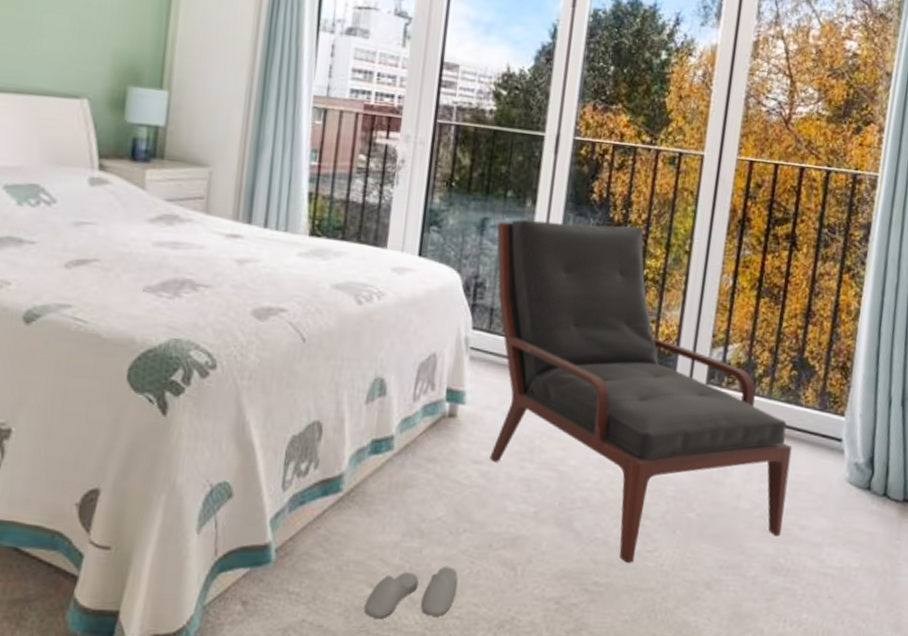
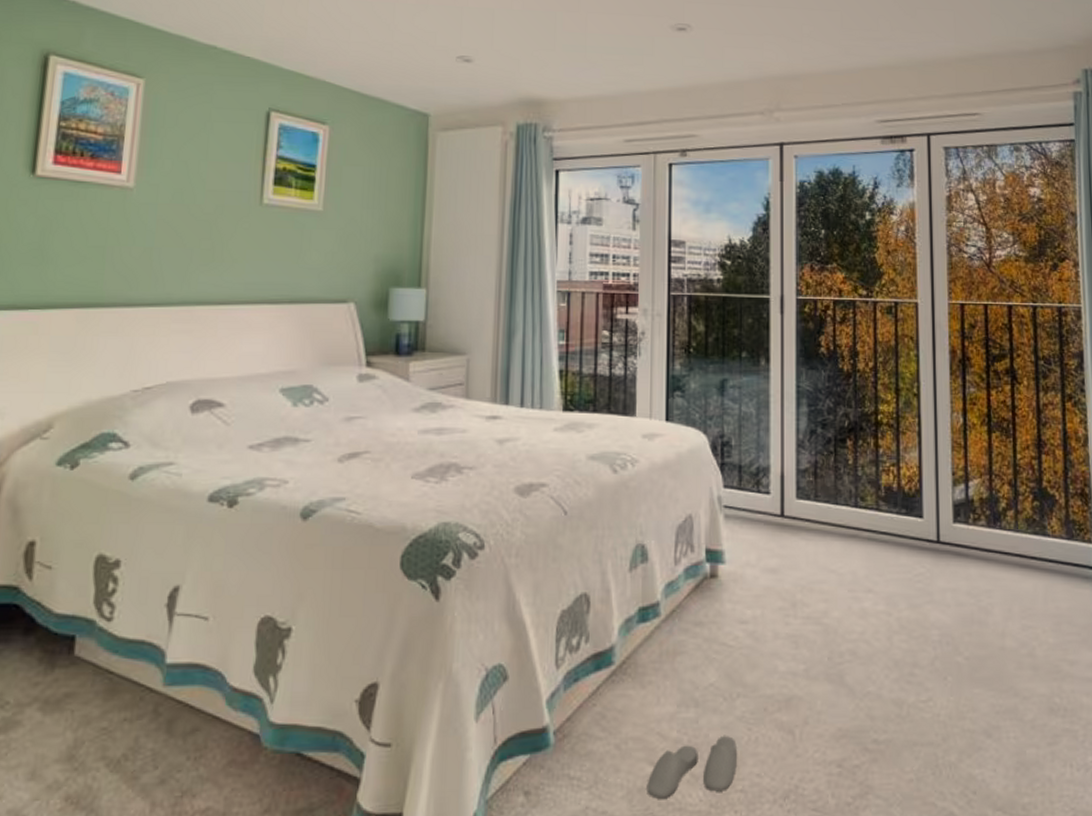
armchair: present [490,219,793,563] -> none [736,375,1051,716]

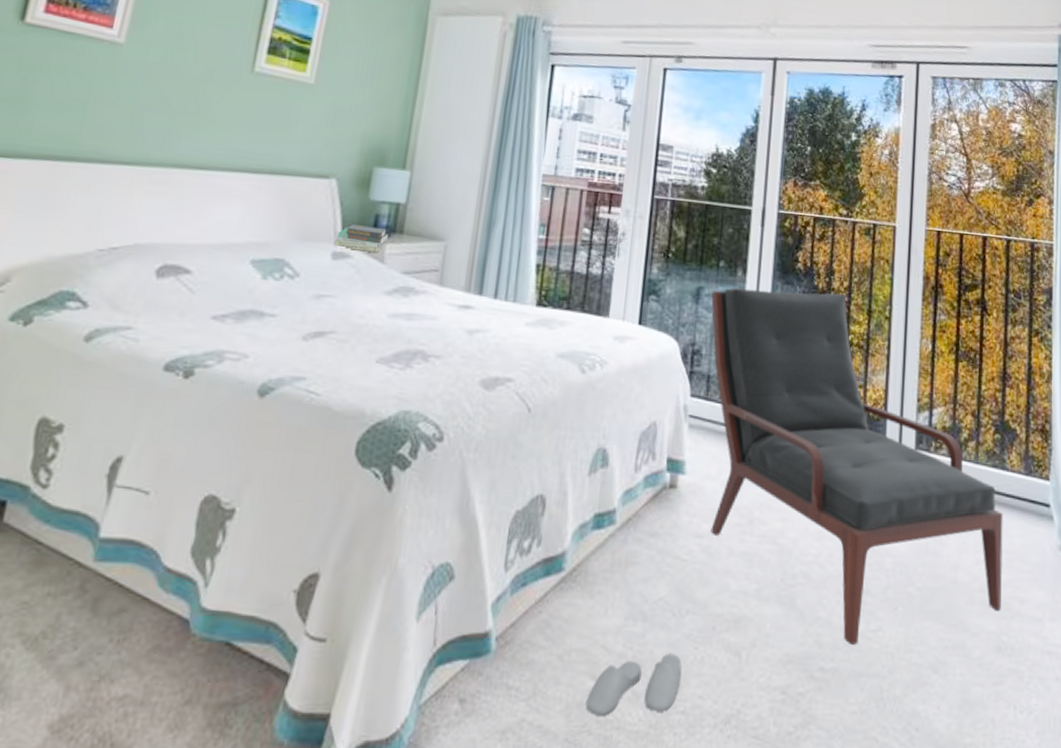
books: none [359,346,410,371] -> present [334,224,388,253]
armchair: none [736,375,1051,716] -> present [710,287,1003,645]

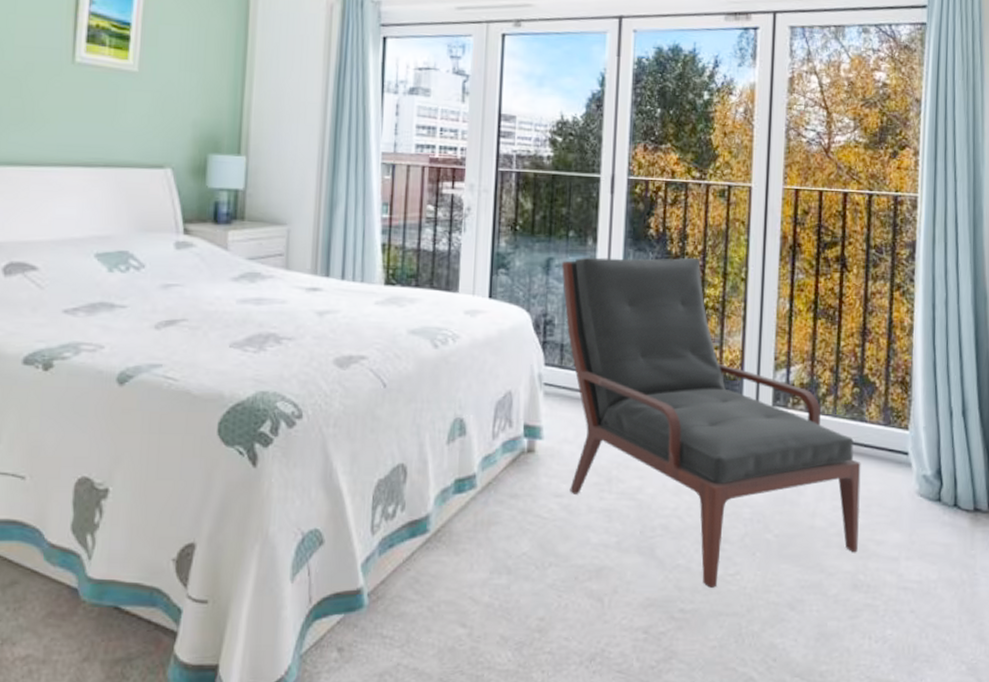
books: present [334,224,388,253] -> none [176,213,229,240]
slippers: present [585,654,682,715] -> none [457,602,547,658]

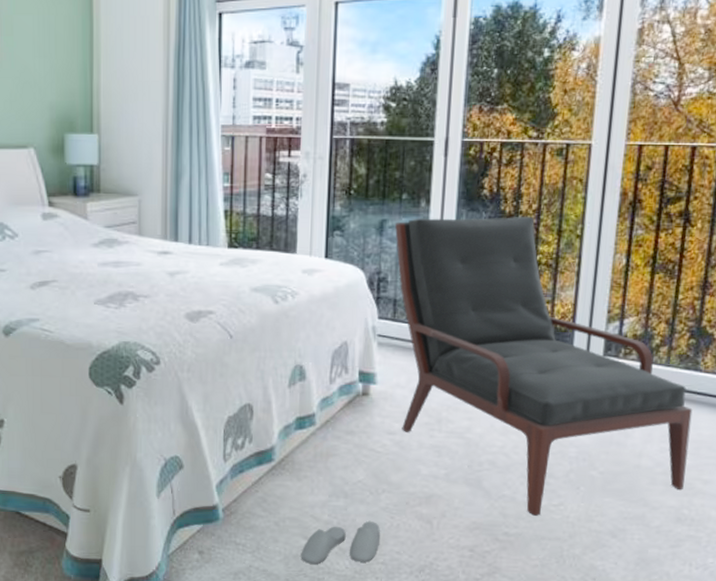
slippers: none [457,602,547,658] -> present [301,521,381,564]

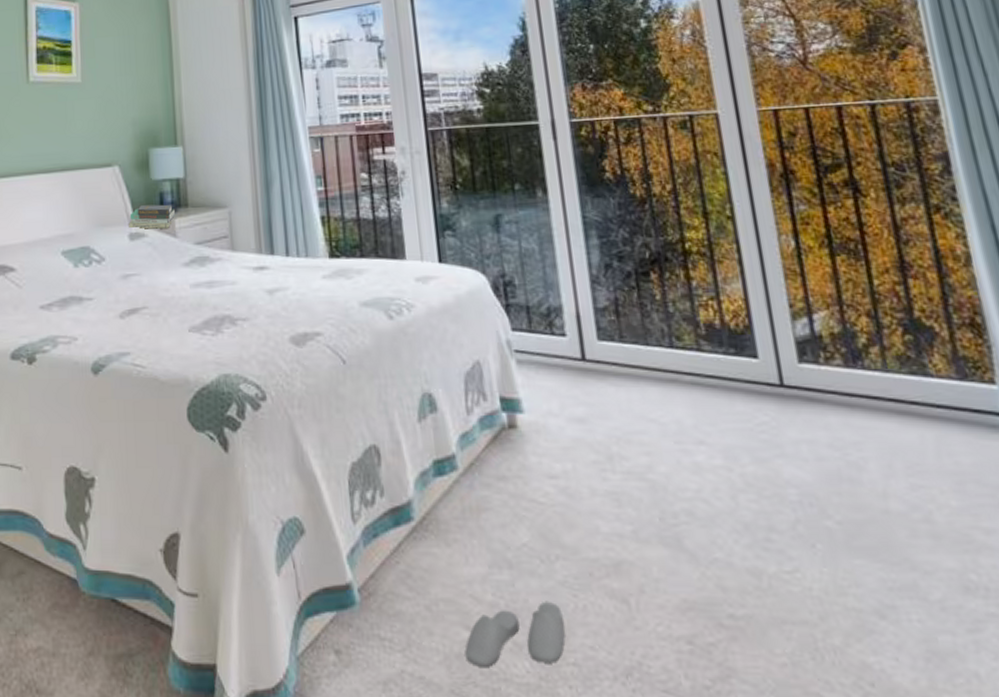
books: none [42,188,87,211] -> present [129,204,175,229]
armchair: present [395,217,693,516] -> none [512,199,959,588]

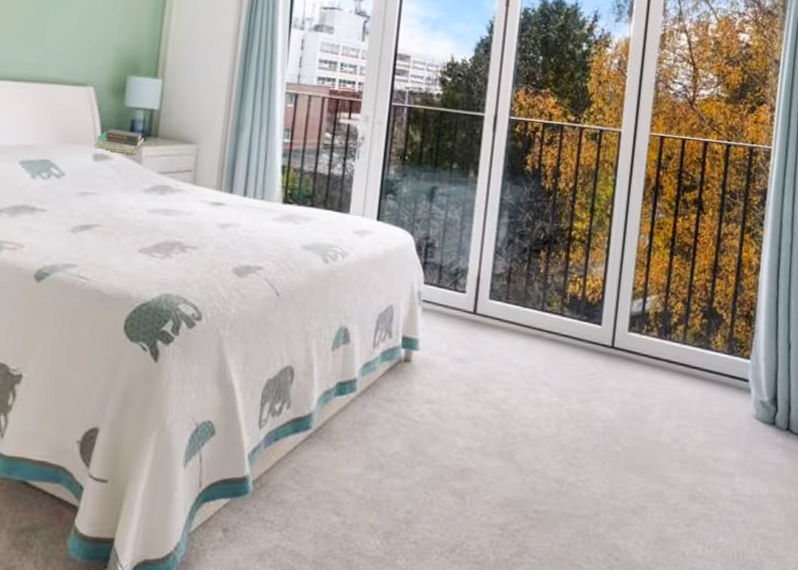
slippers: present [465,602,565,667] -> none [331,496,414,544]

